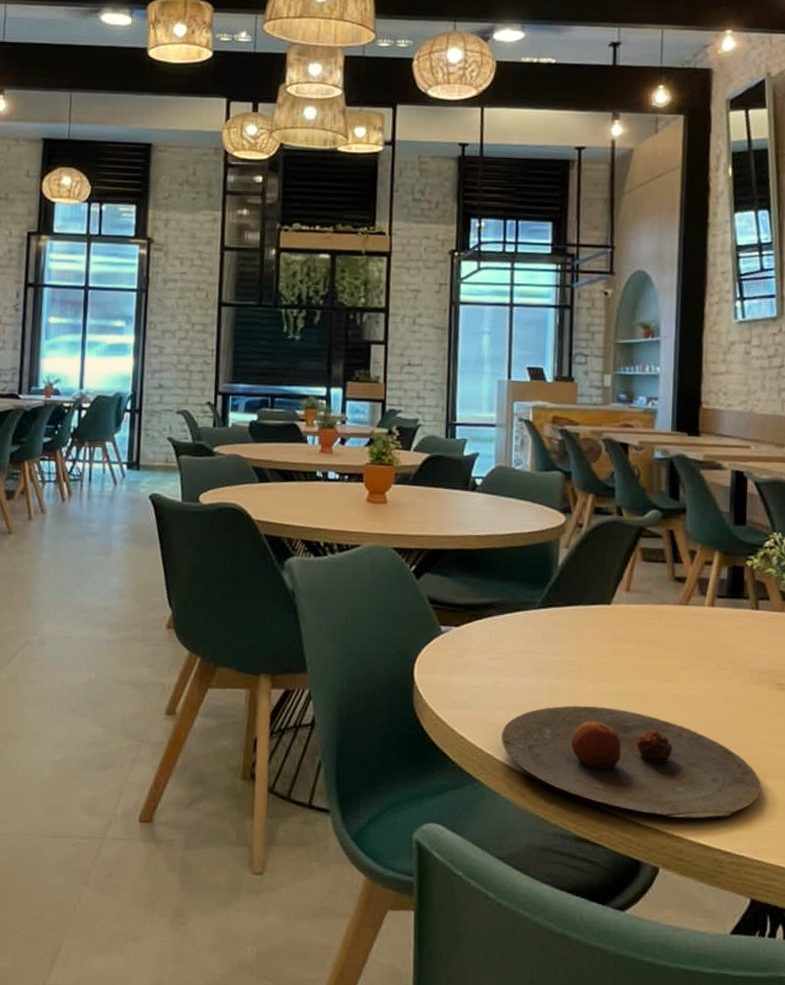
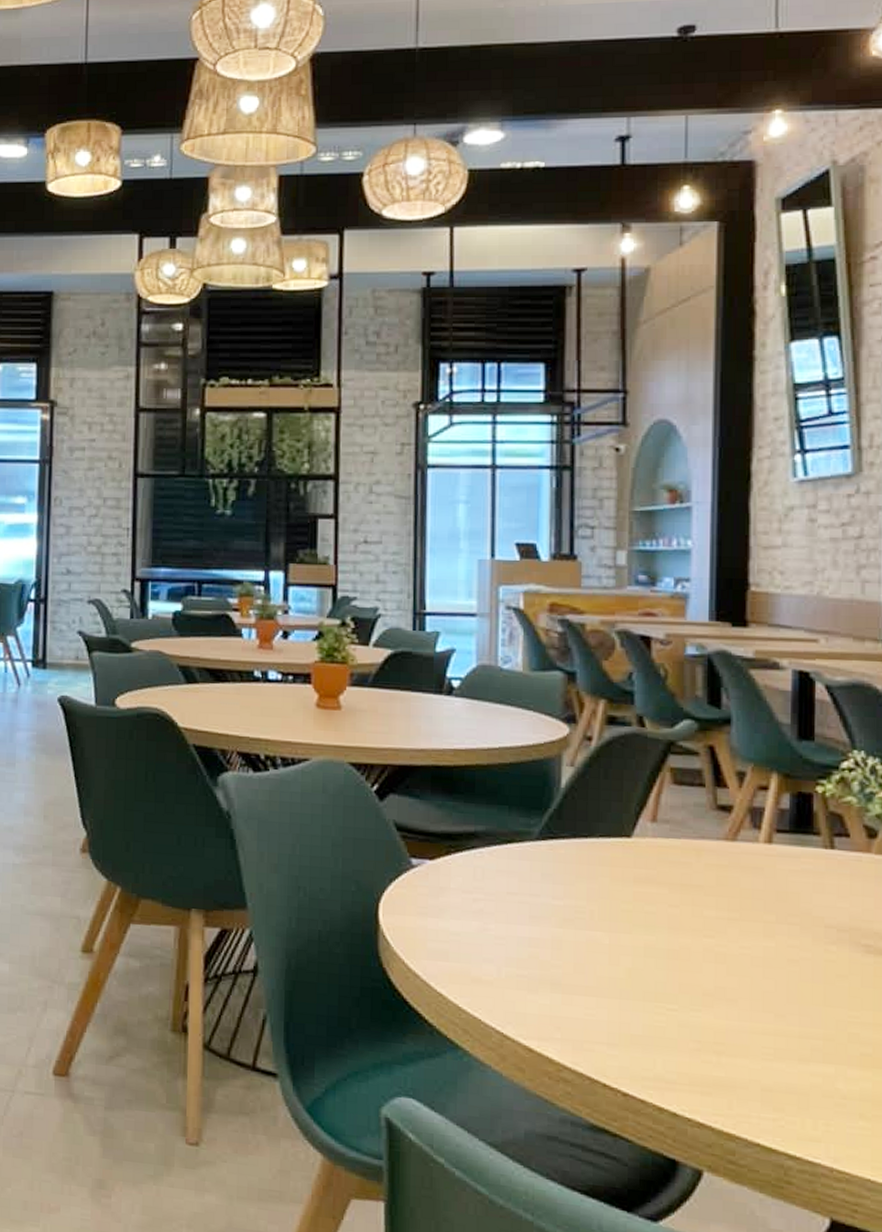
plate: present [501,705,761,819] -> none [490,961,842,1112]

